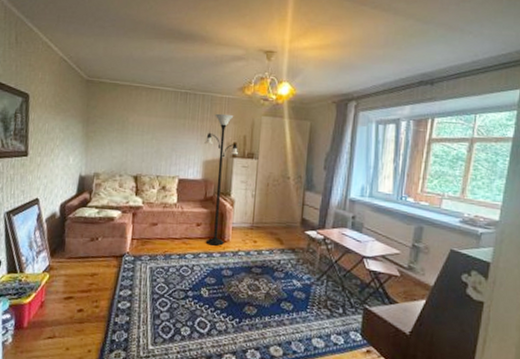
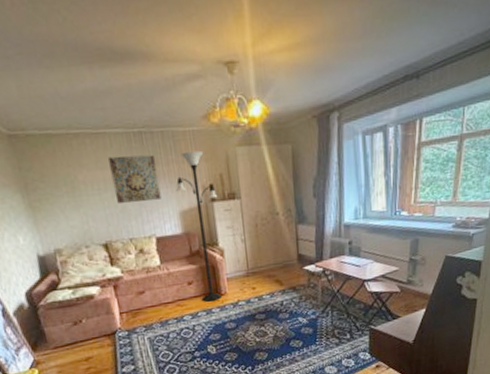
wall art: none [154,107,193,148] -> present [108,154,162,203]

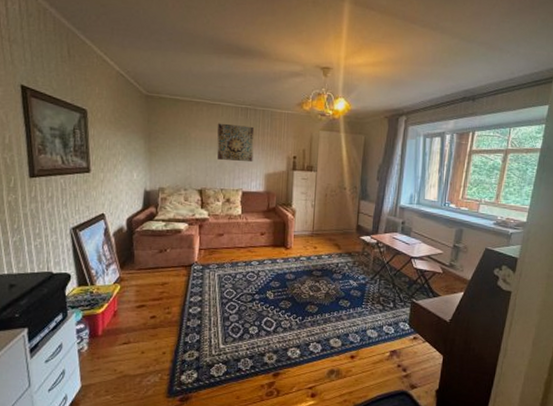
floor lamp: present [176,150,222,302] -> none [266,128,299,253]

